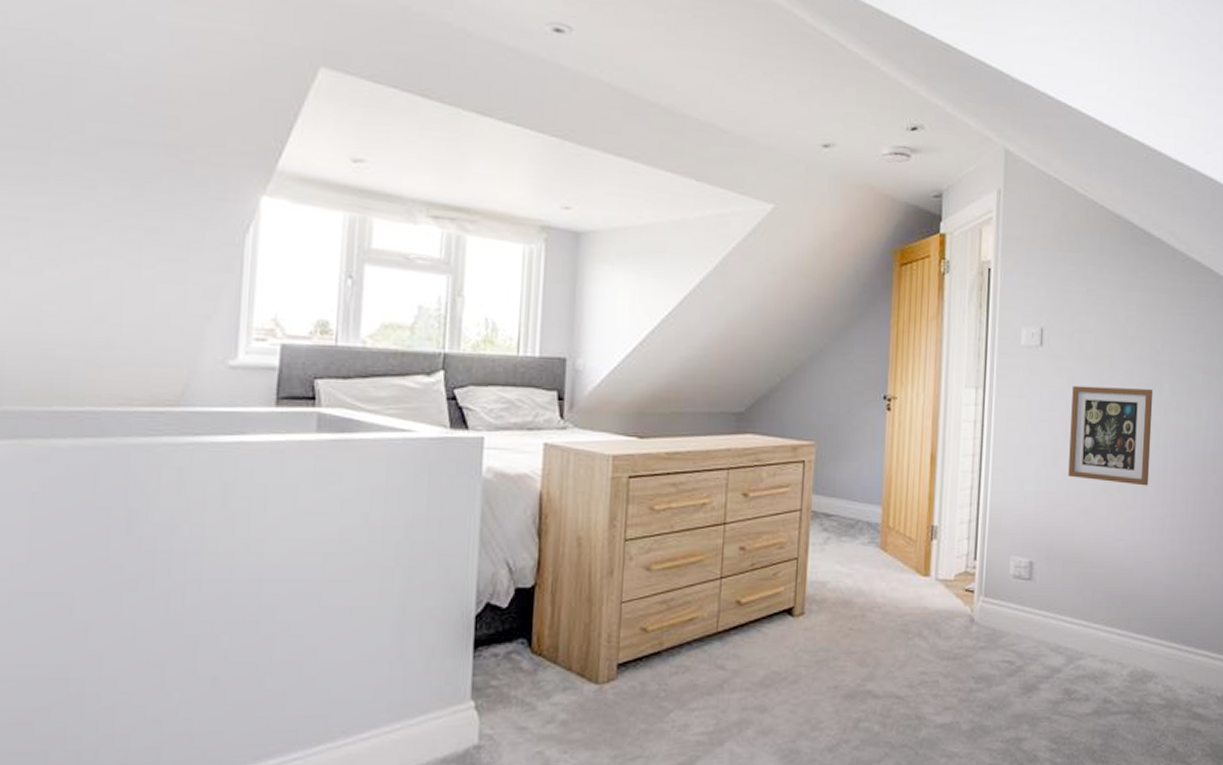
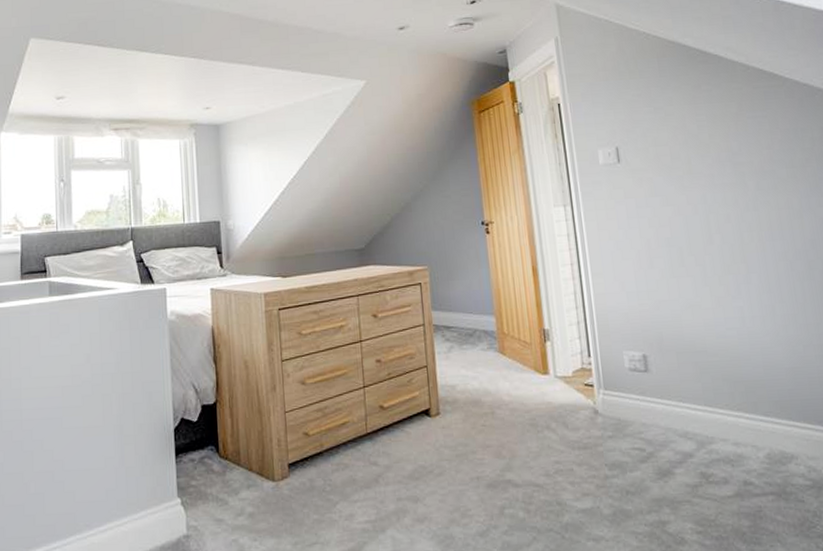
picture frame: present [1068,385,1154,486] -> none [656,188,751,277]

